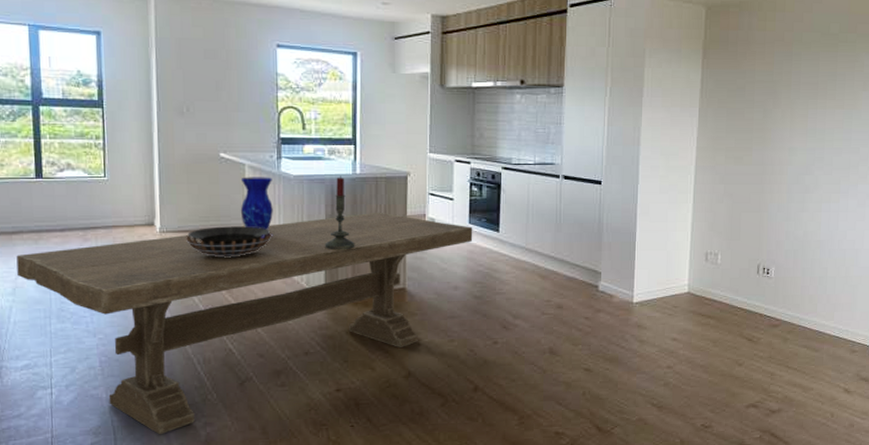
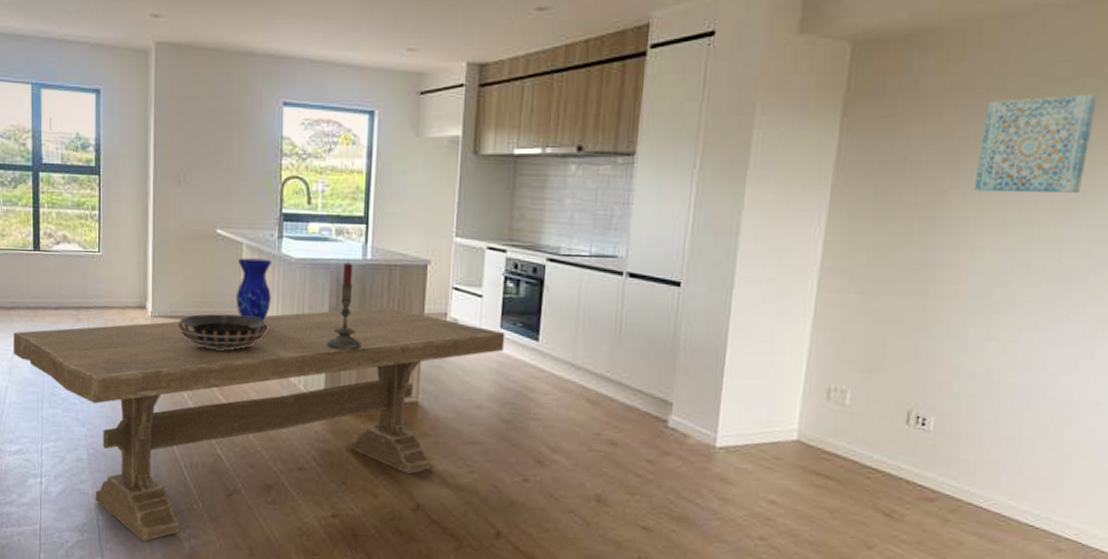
wall art: none [787,44,855,111] -> present [973,94,1098,193]

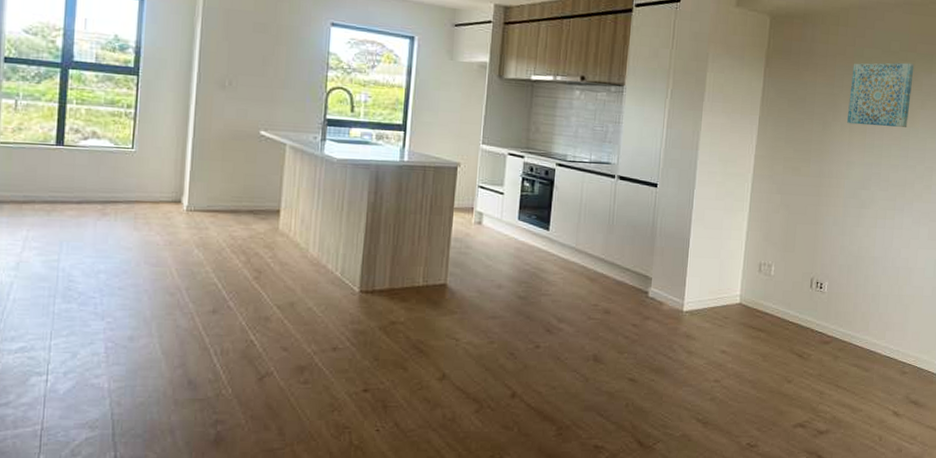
dining table: present [13,307,505,542] -> none [23,202,522,432]
decorative bowl: present [177,313,269,351] -> none [214,208,309,242]
vase: present [235,258,272,331] -> none [276,157,314,224]
candle: present [326,261,362,351] -> none [364,162,397,241]

